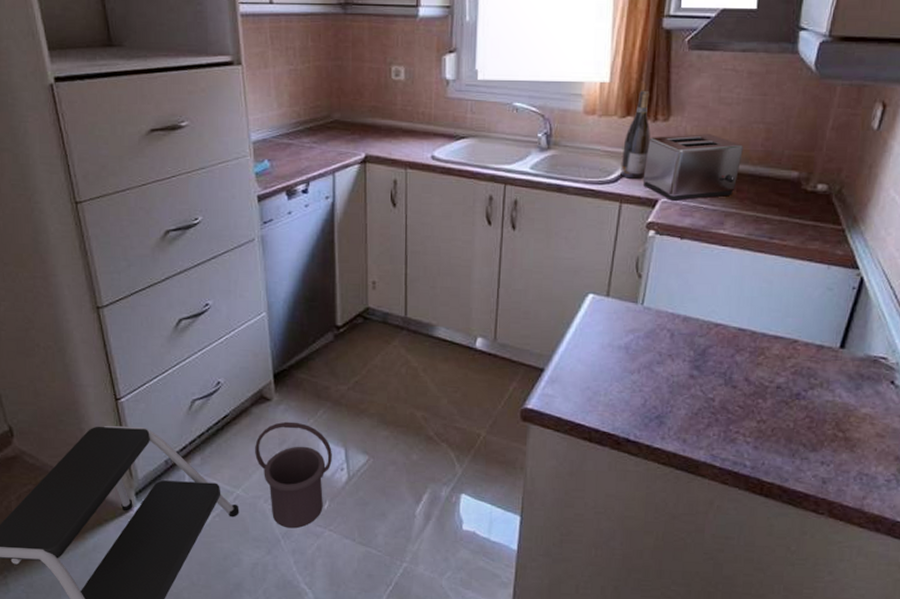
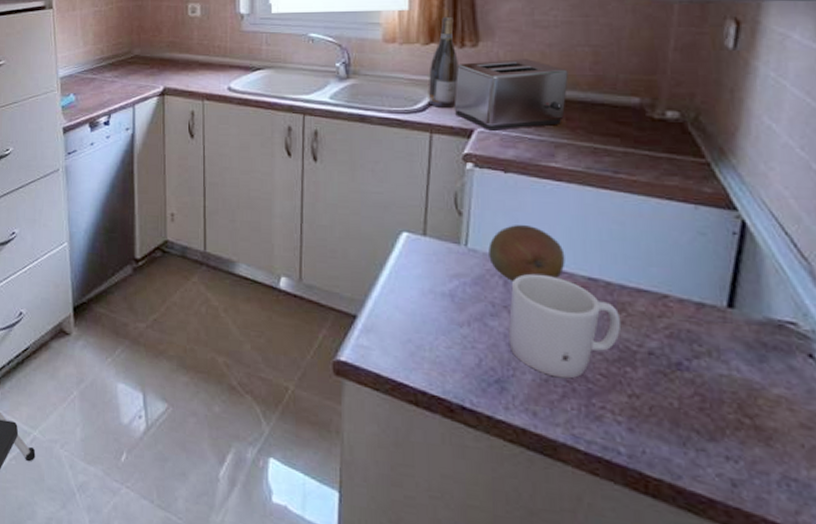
bucket: present [255,421,332,529] -> none [53,359,130,482]
fruit: none [660,285,723,334] -> present [488,225,565,281]
mug: none [670,326,760,411] -> present [508,273,622,379]

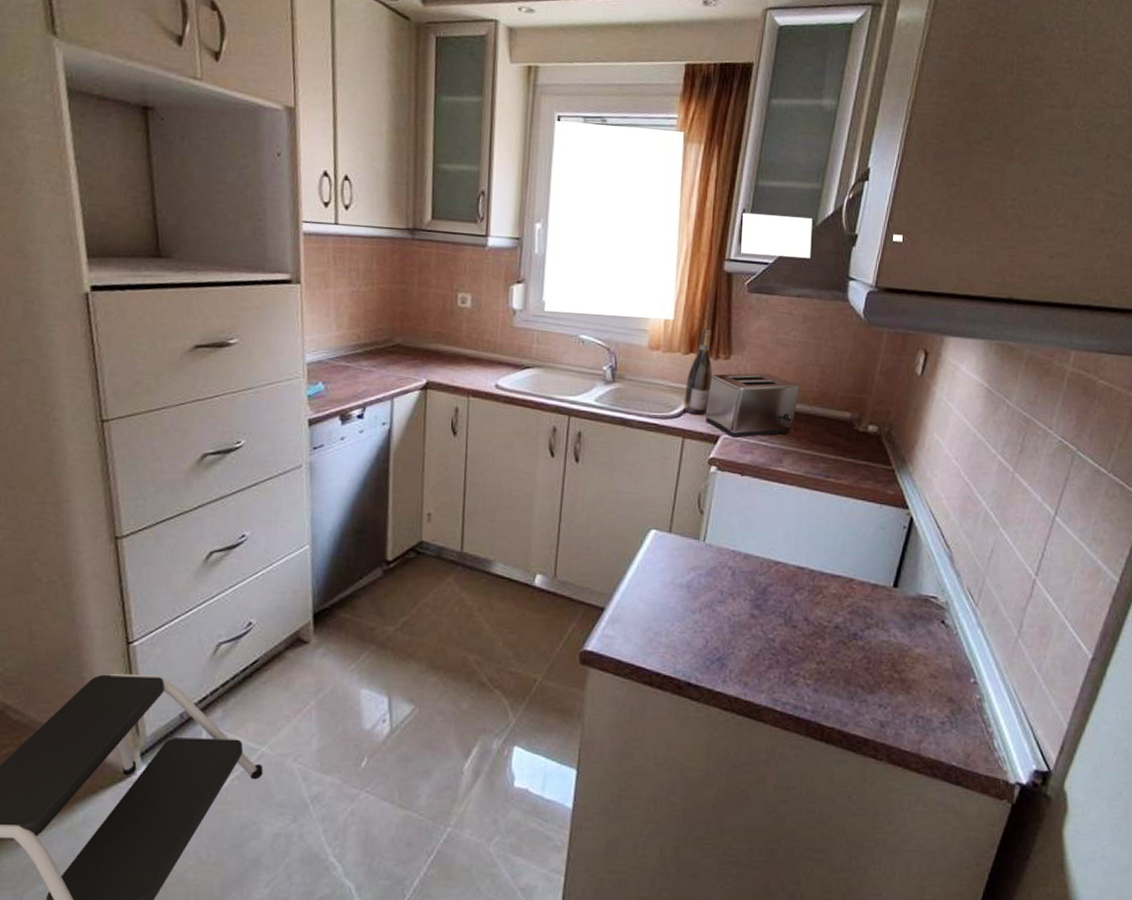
fruit: present [488,225,565,281] -> none [722,522,782,572]
mug: present [508,273,622,379] -> none [731,564,818,653]

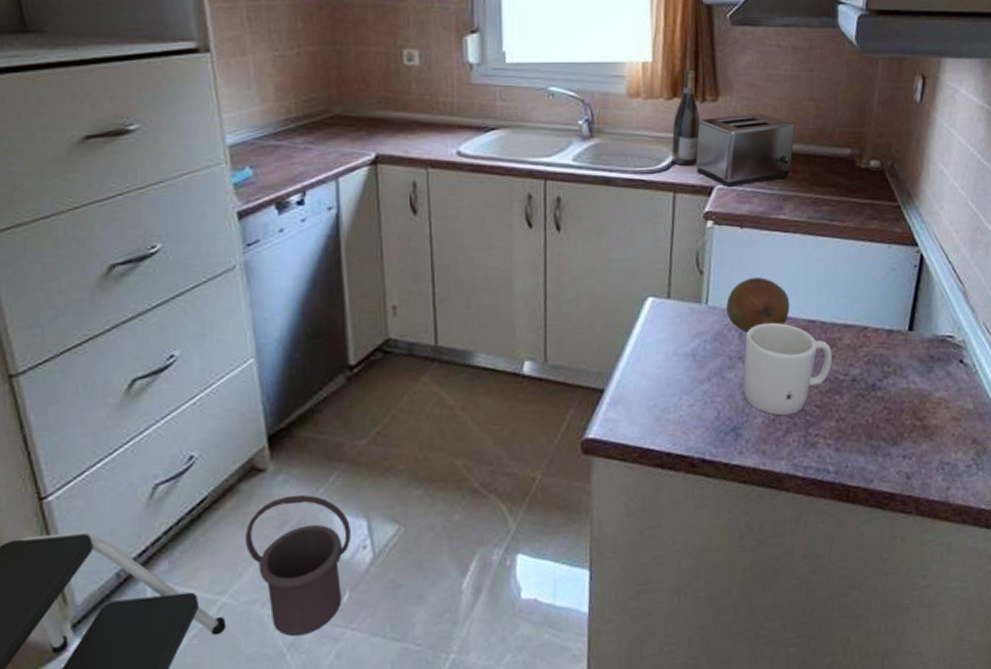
bucket: none [286,667,374,791] -> present [245,494,351,637]
fruit: none [722,522,782,572] -> present [726,277,790,333]
mug: none [731,564,818,653] -> present [742,322,833,416]

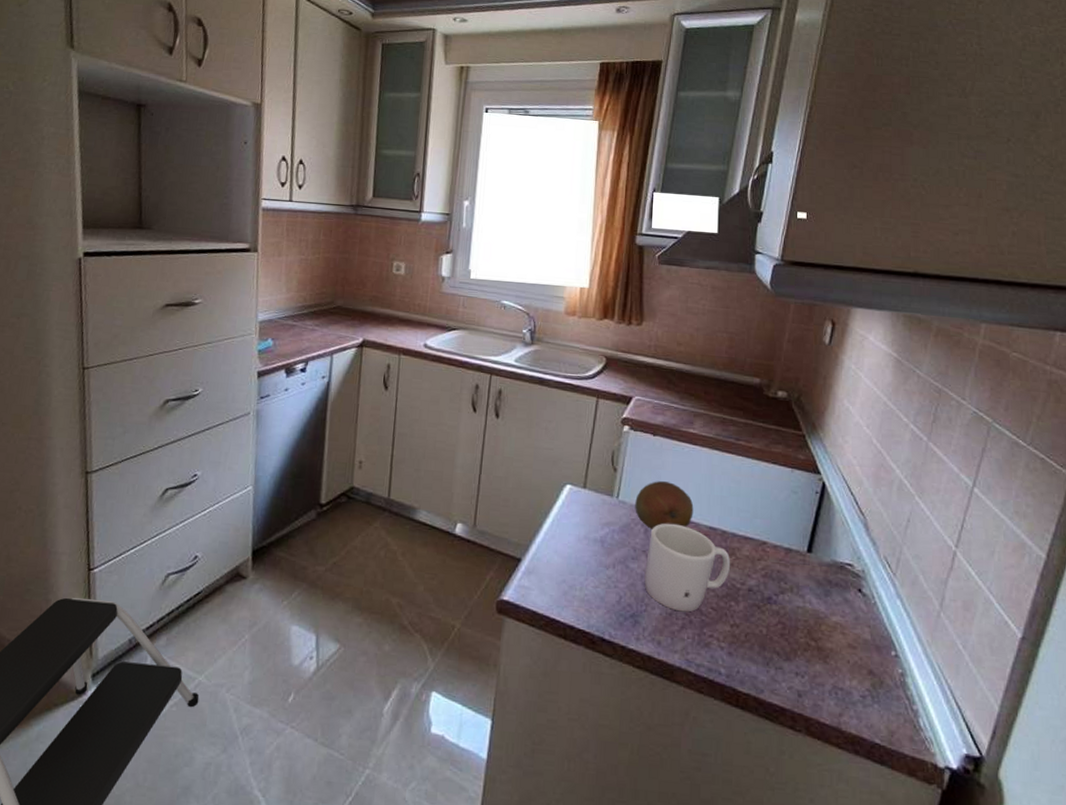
bucket: present [245,494,351,637] -> none [223,602,303,724]
wine bottle: present [671,69,701,166] -> none [597,296,626,377]
toaster: present [695,113,795,187] -> none [618,338,709,399]

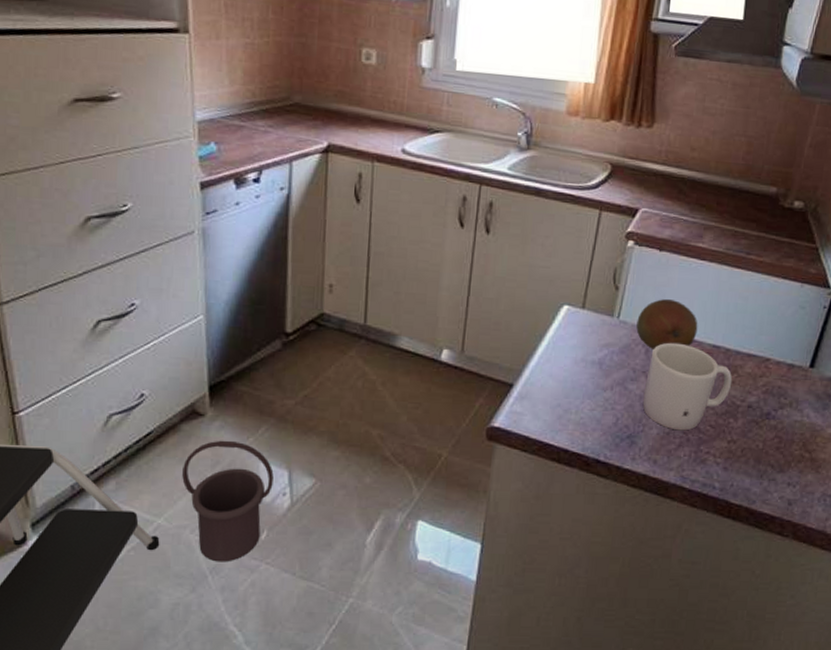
bucket: none [223,602,303,724] -> present [182,440,274,562]

